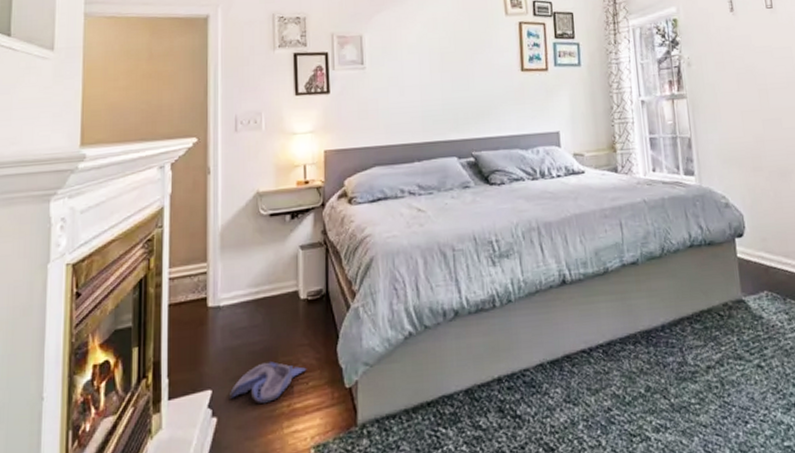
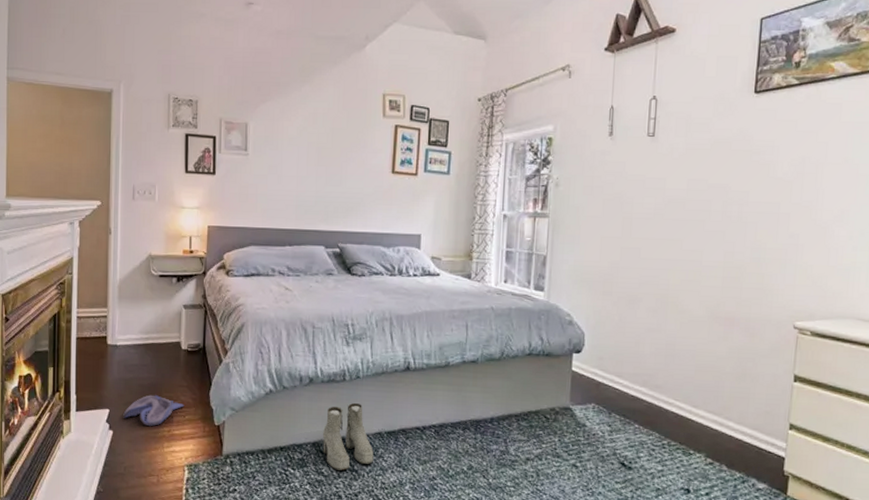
boots: none [475,332,538,420] -> present [322,403,374,471]

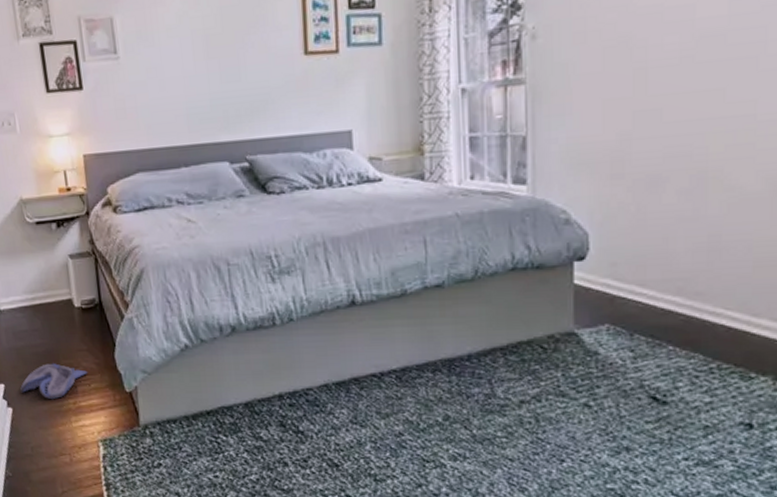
boots: present [322,403,374,471] -> none [255,352,322,433]

